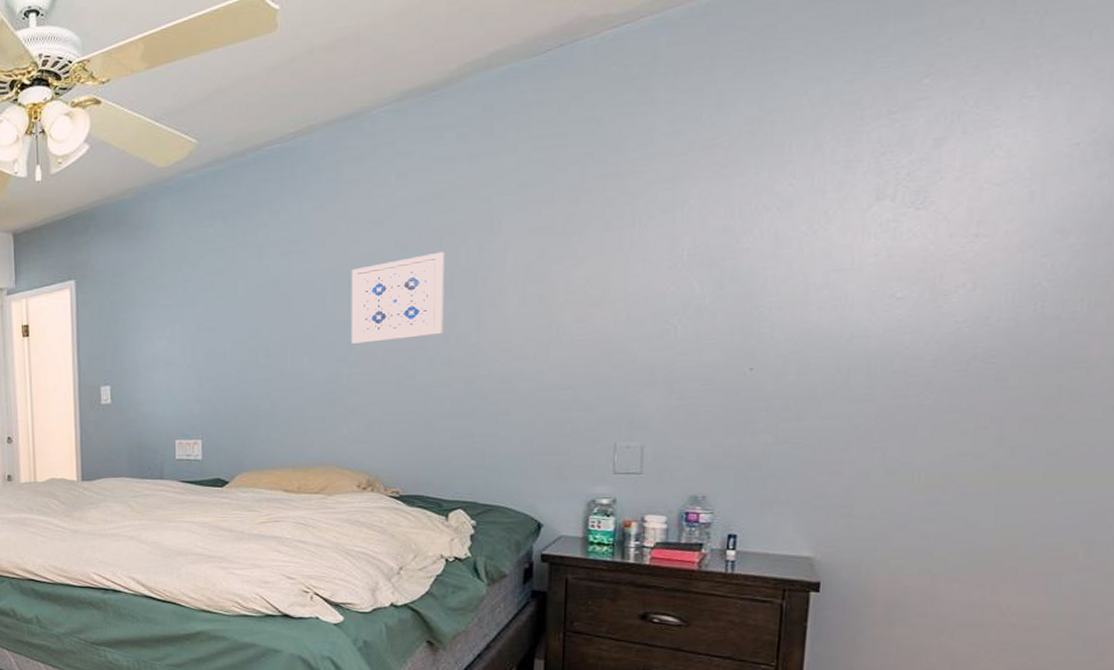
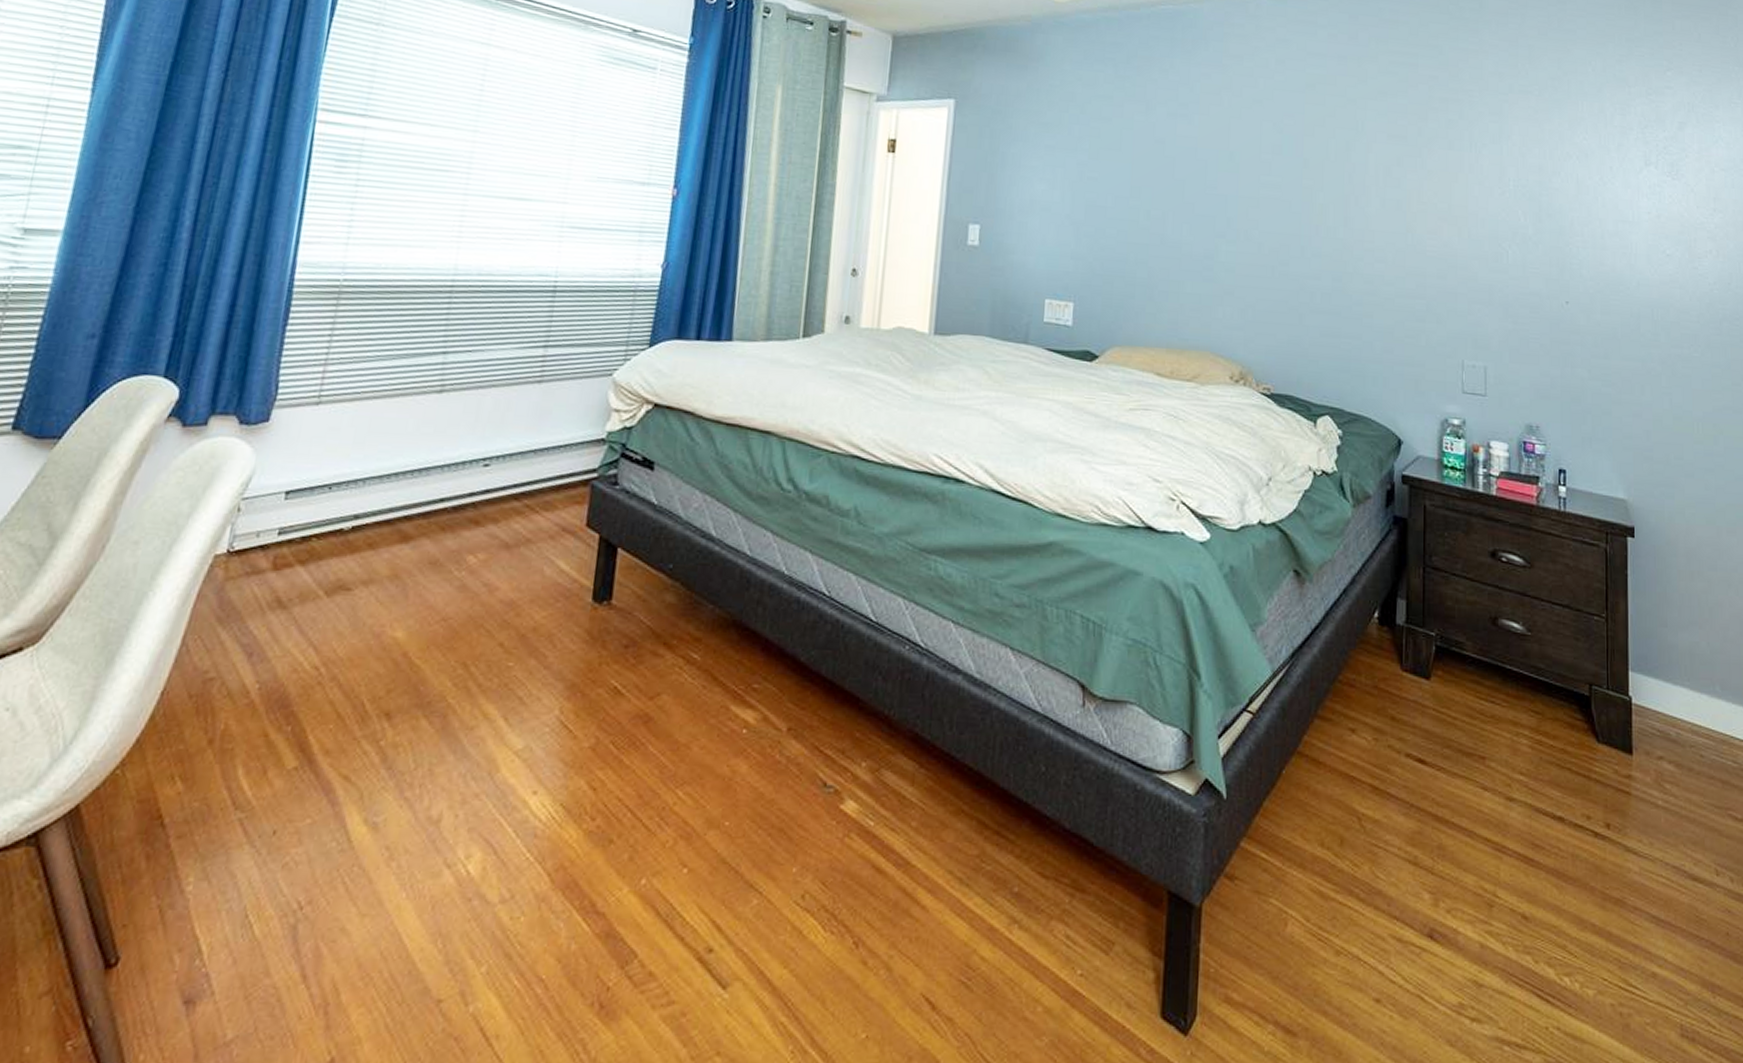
wall art: present [351,251,445,344] -> none [1229,141,1317,224]

